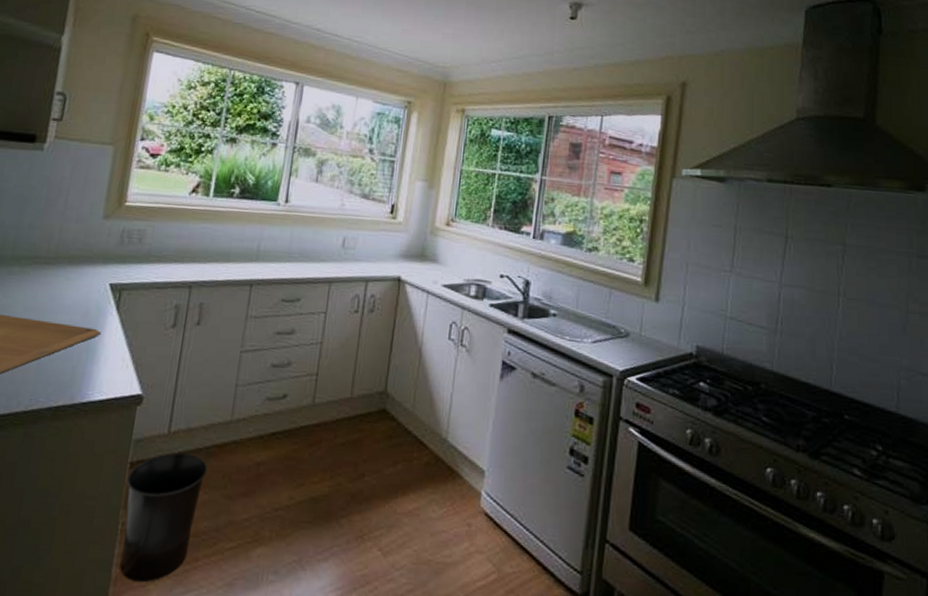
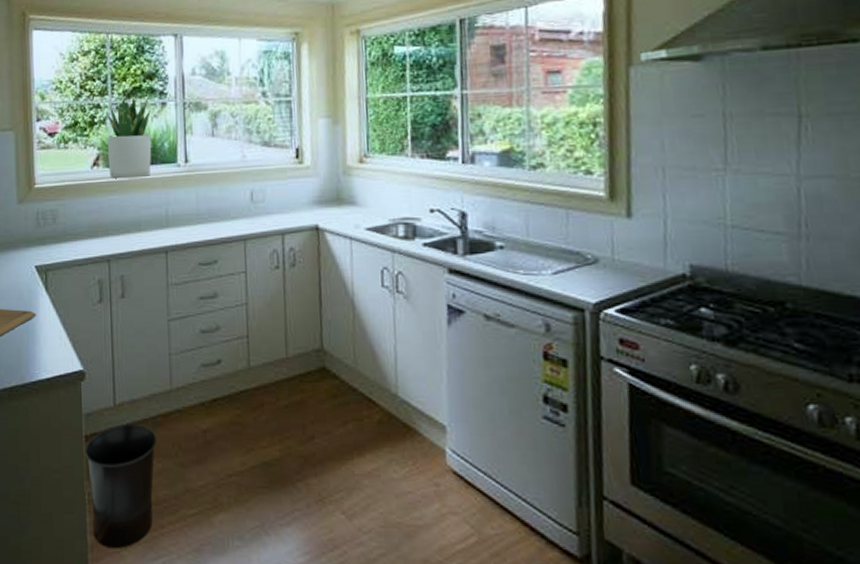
planter: none [207,130,262,211] -> present [106,93,152,180]

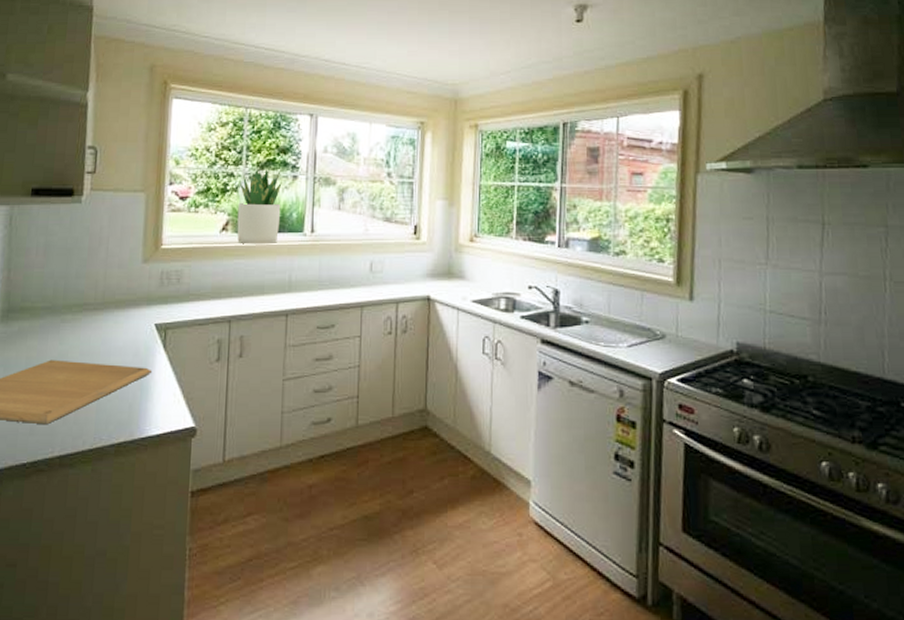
waste bin: present [85,424,157,548] -> none [189,480,263,603]

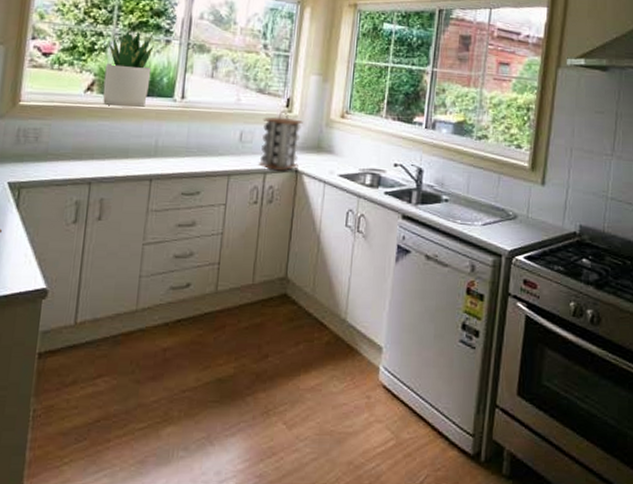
spice rack: none [391,238,432,300] -> present [259,110,303,171]

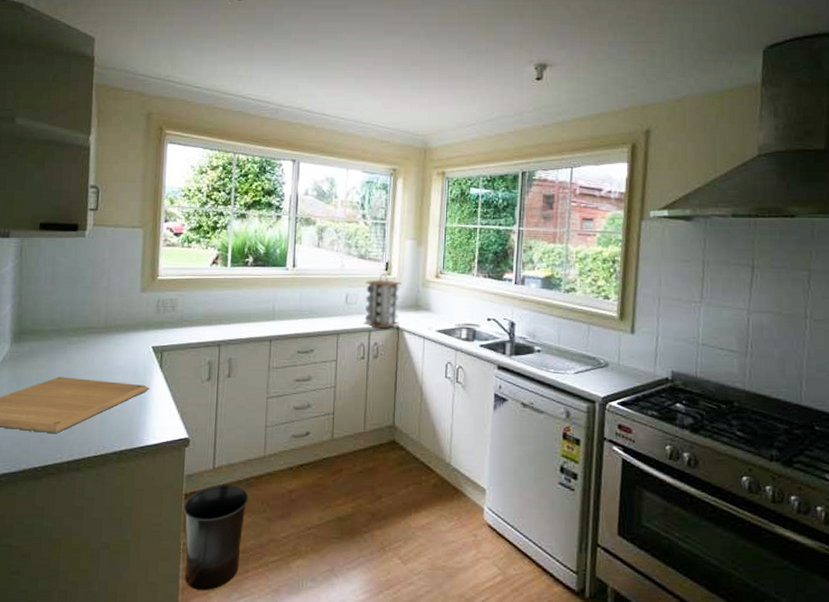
waste bin: none [33,342,115,463] -> present [183,485,248,590]
planter: present [103,27,156,108] -> none [226,206,267,277]

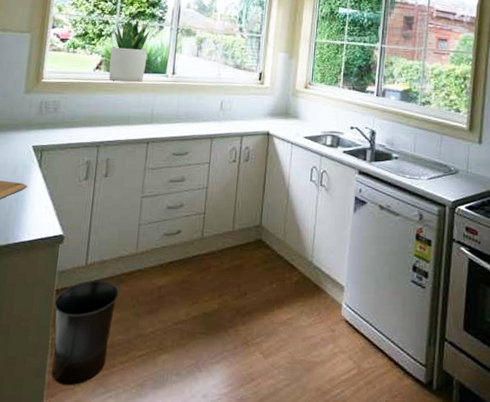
planter: none [226,206,267,277] -> present [109,16,151,83]
spice rack: present [364,273,401,329] -> none [237,83,273,134]

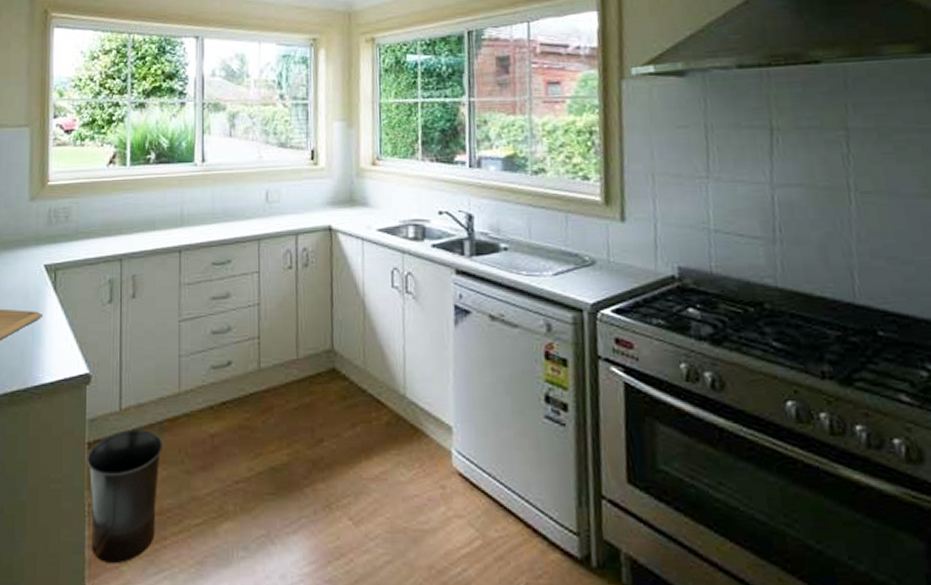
planter: present [109,16,151,83] -> none [124,93,169,178]

